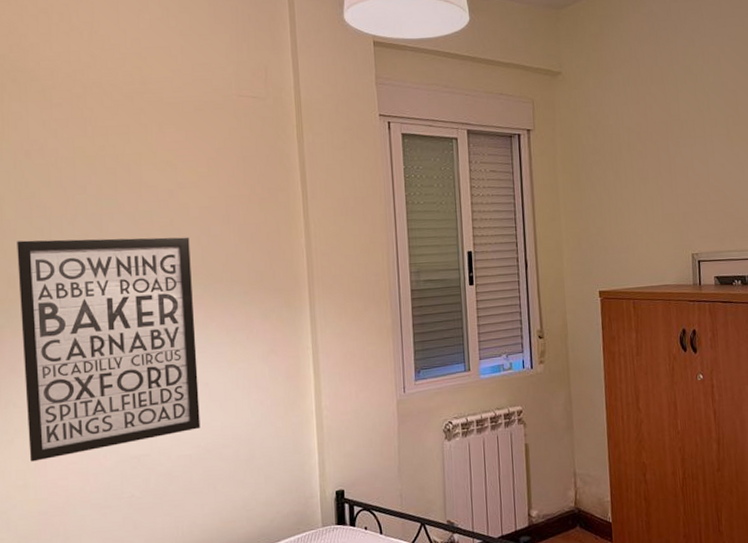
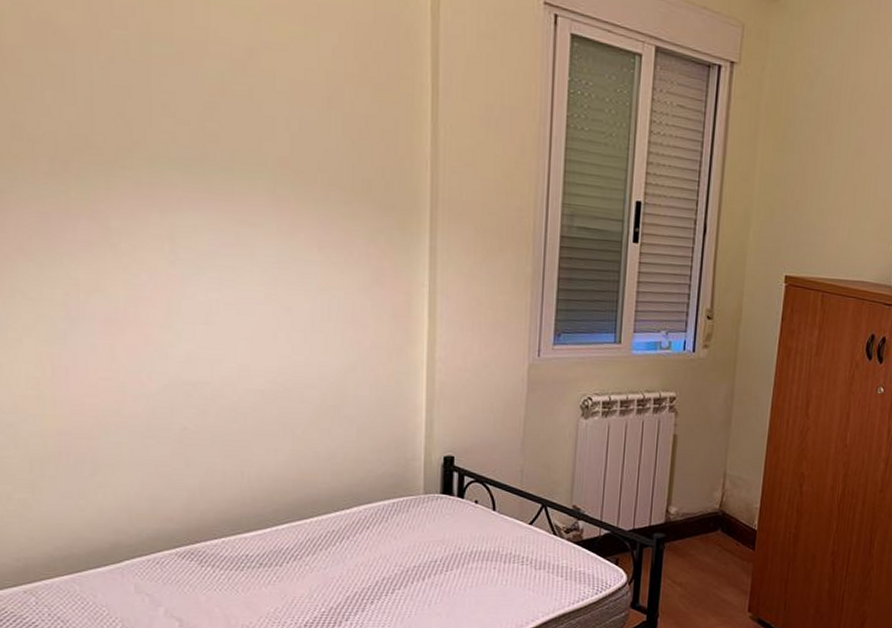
wall art: present [17,237,201,462] -> none [24,77,278,370]

